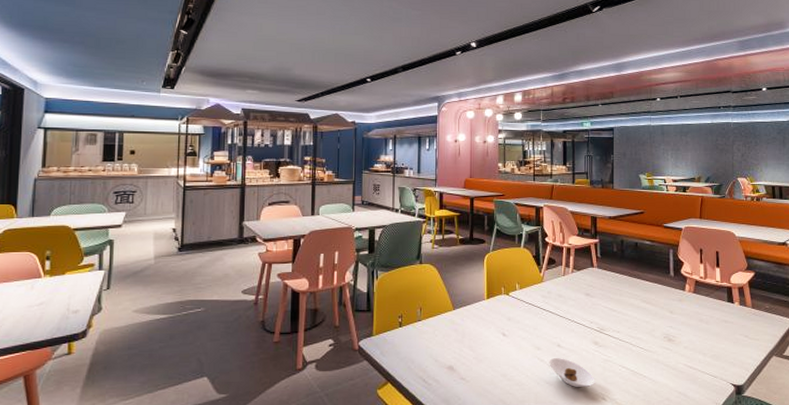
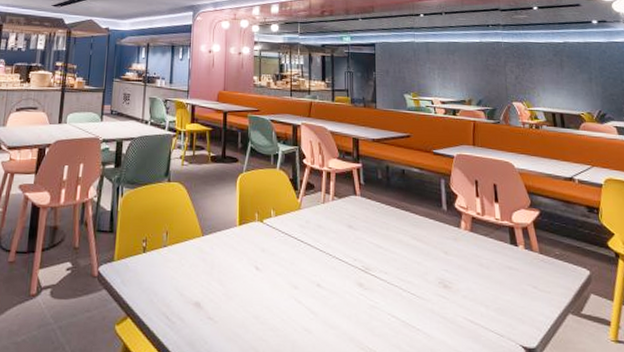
saucer: present [549,357,595,388] -> none [307,299,361,339]

